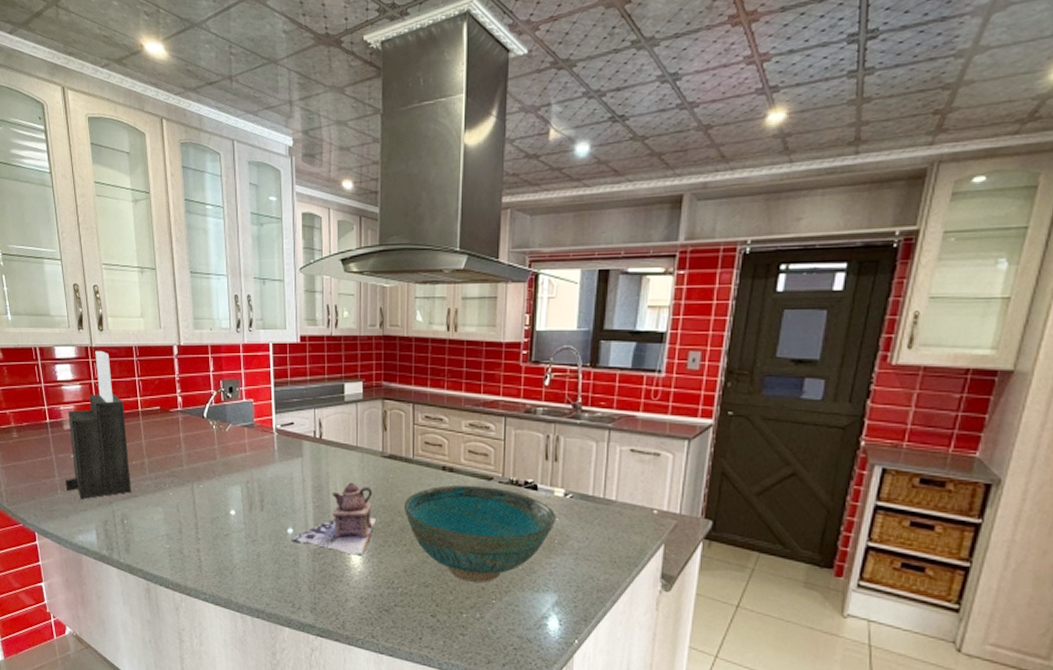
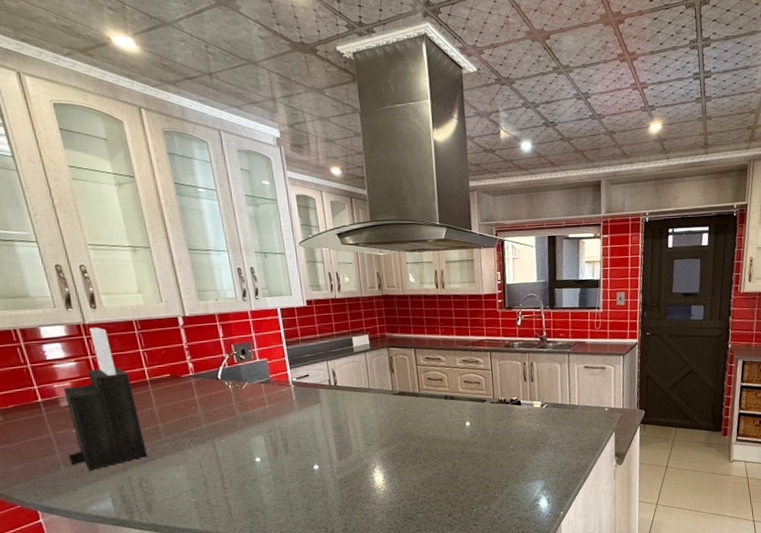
teapot: present [292,482,377,556] -> none [318,418,394,479]
bowl: present [403,484,557,583] -> none [415,407,538,483]

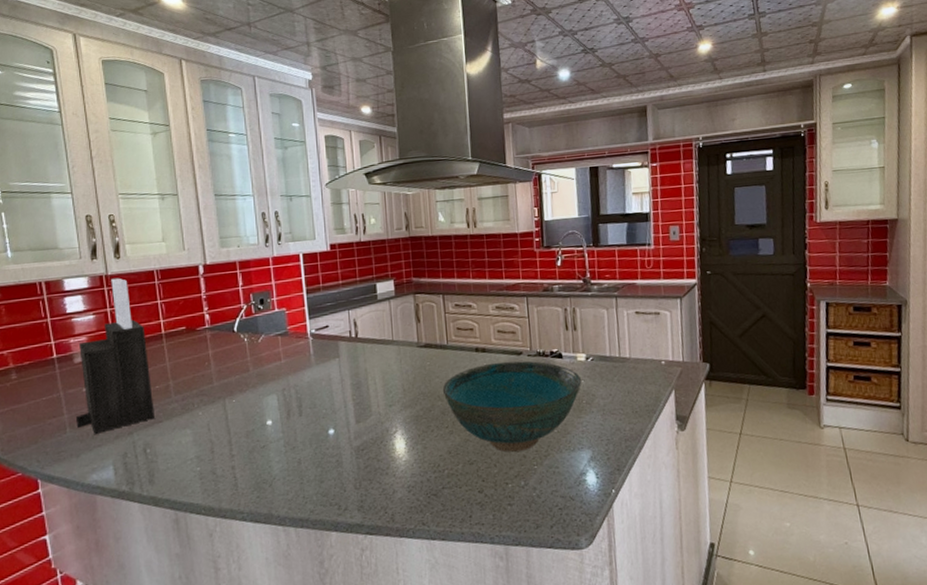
bowl: none [415,407,538,483] -> present [442,361,582,453]

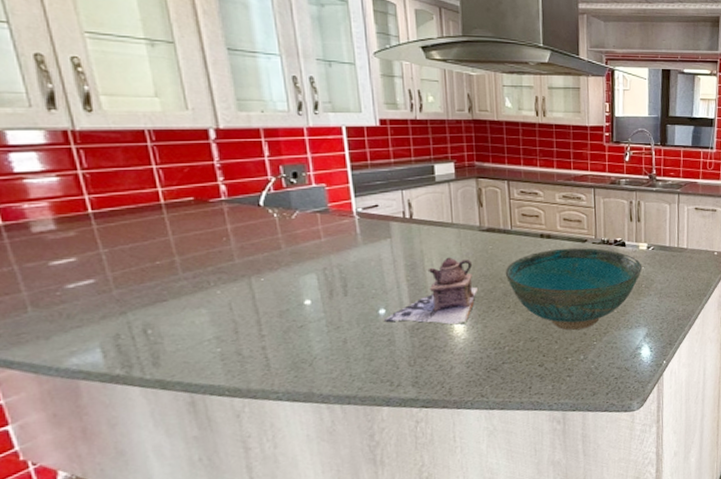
knife block: present [76,278,154,434] -> none [38,135,156,314]
teapot: none [333,374,418,446] -> present [384,257,479,325]

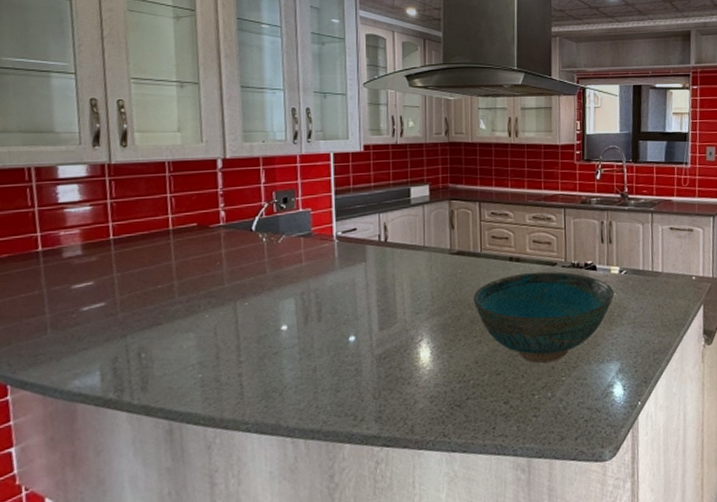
teapot: present [384,257,479,325] -> none [354,281,446,355]

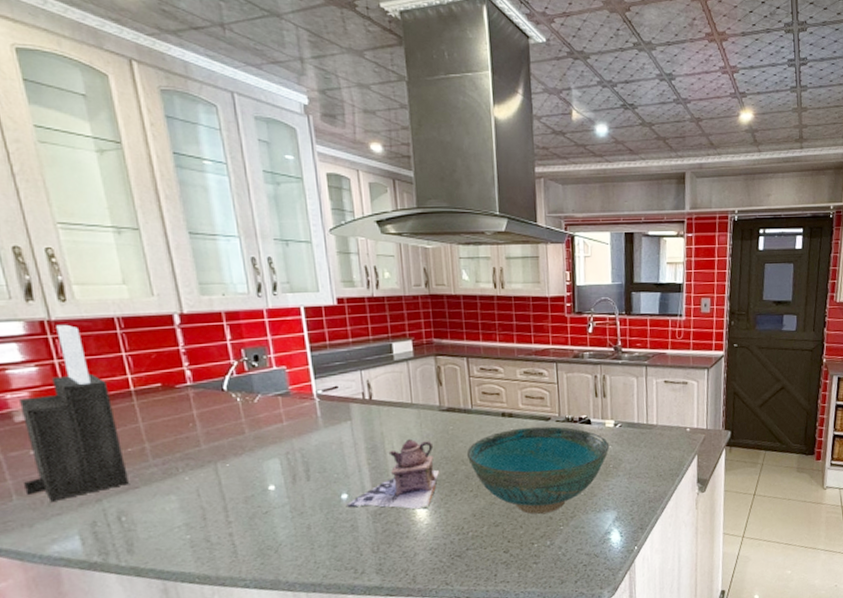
knife block: none [59,167,154,336] -> present [19,324,129,501]
teapot: none [354,281,446,355] -> present [347,438,440,510]

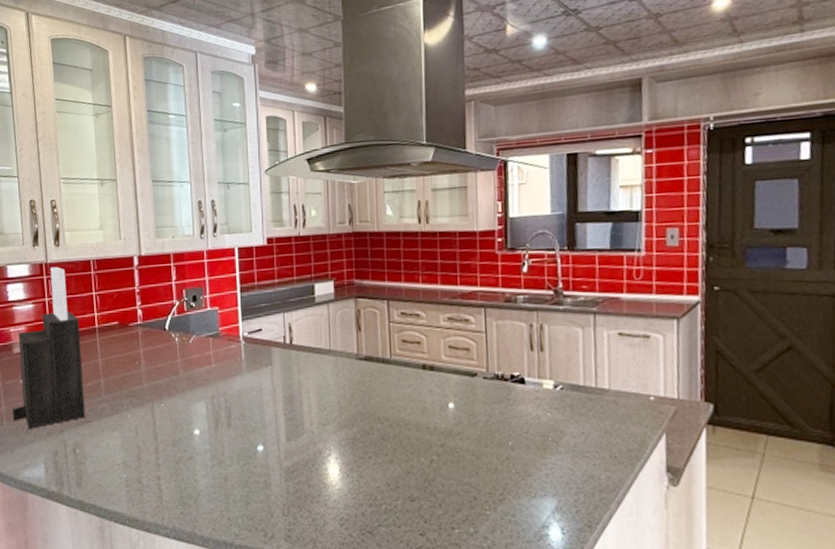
teapot: present [347,438,440,510] -> none [262,389,355,471]
bowl: present [466,426,610,515] -> none [383,383,548,491]

